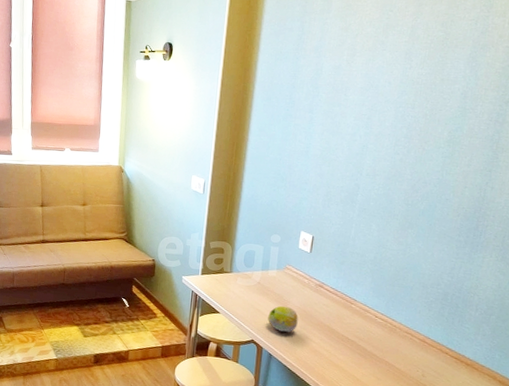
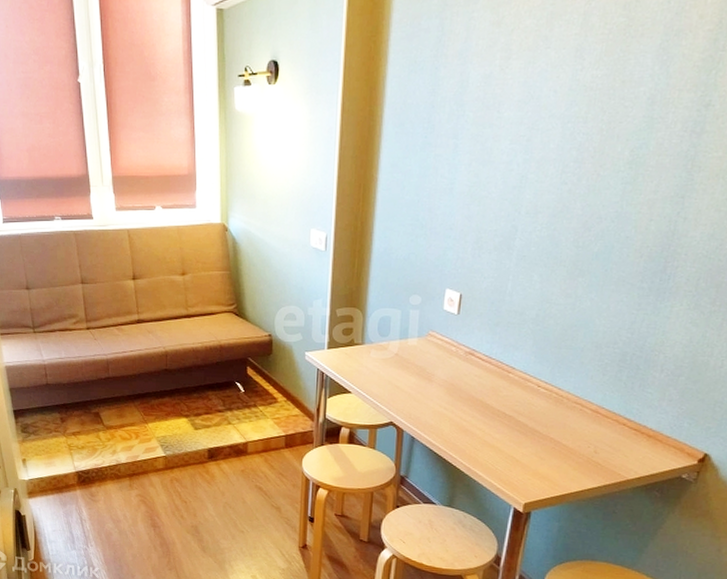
fruit: present [268,305,298,332] -> none [409,380,445,410]

